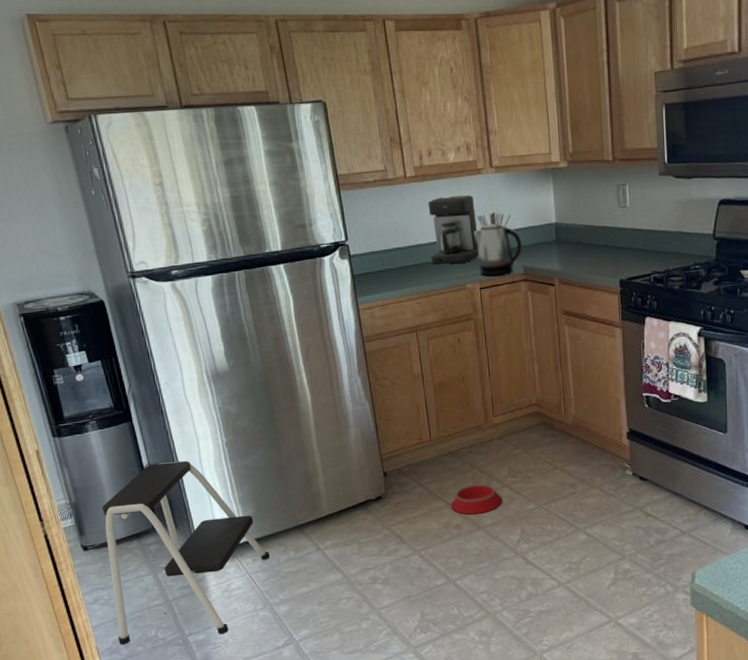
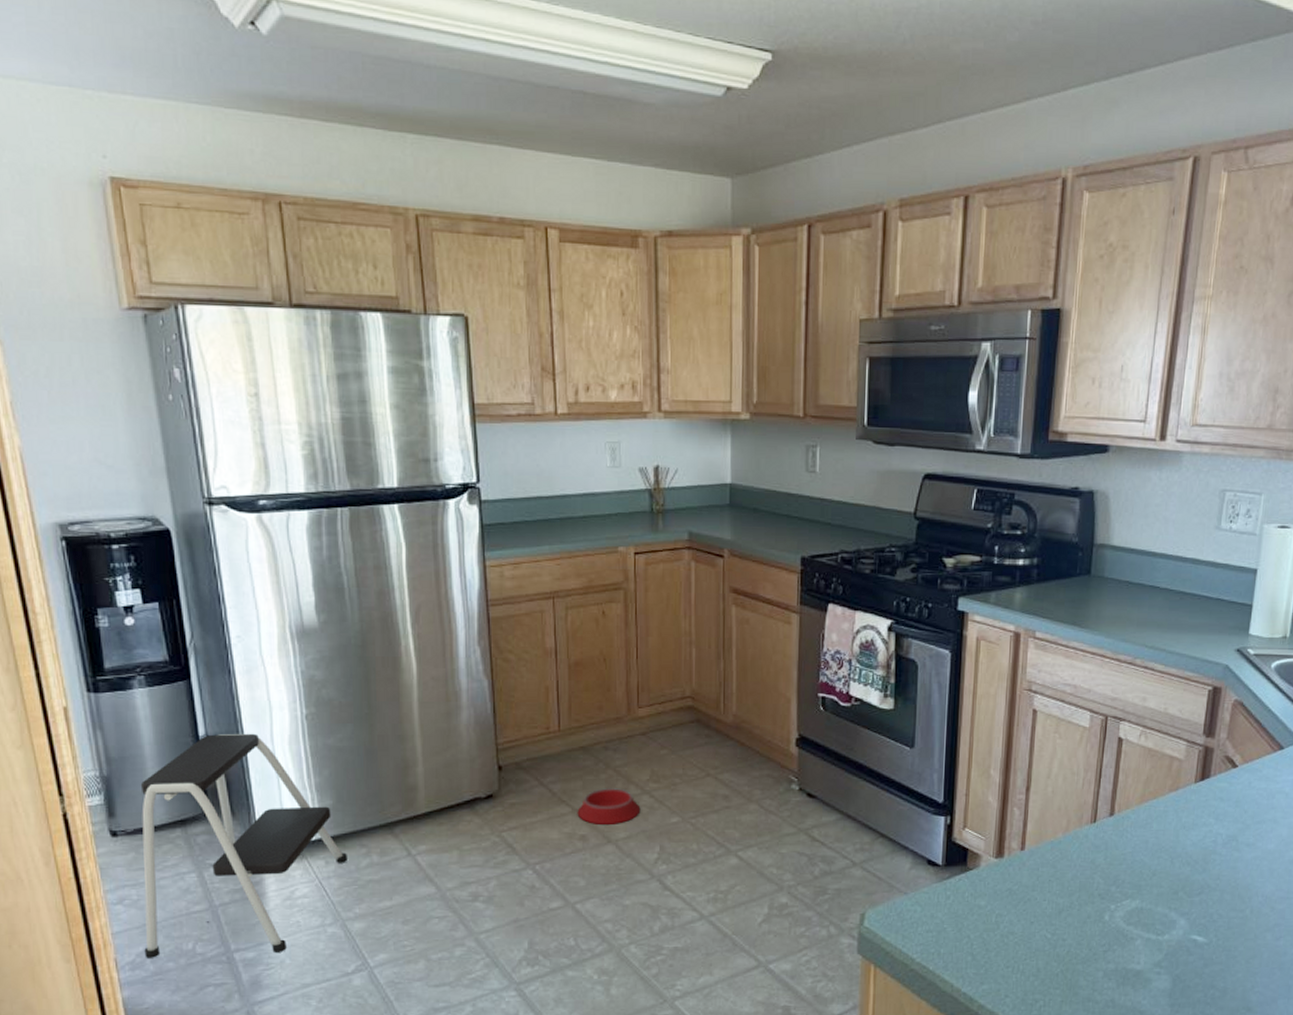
coffee maker: present [428,195,480,265] -> none [579,441,637,521]
kettle: present [473,224,522,277] -> none [632,479,689,540]

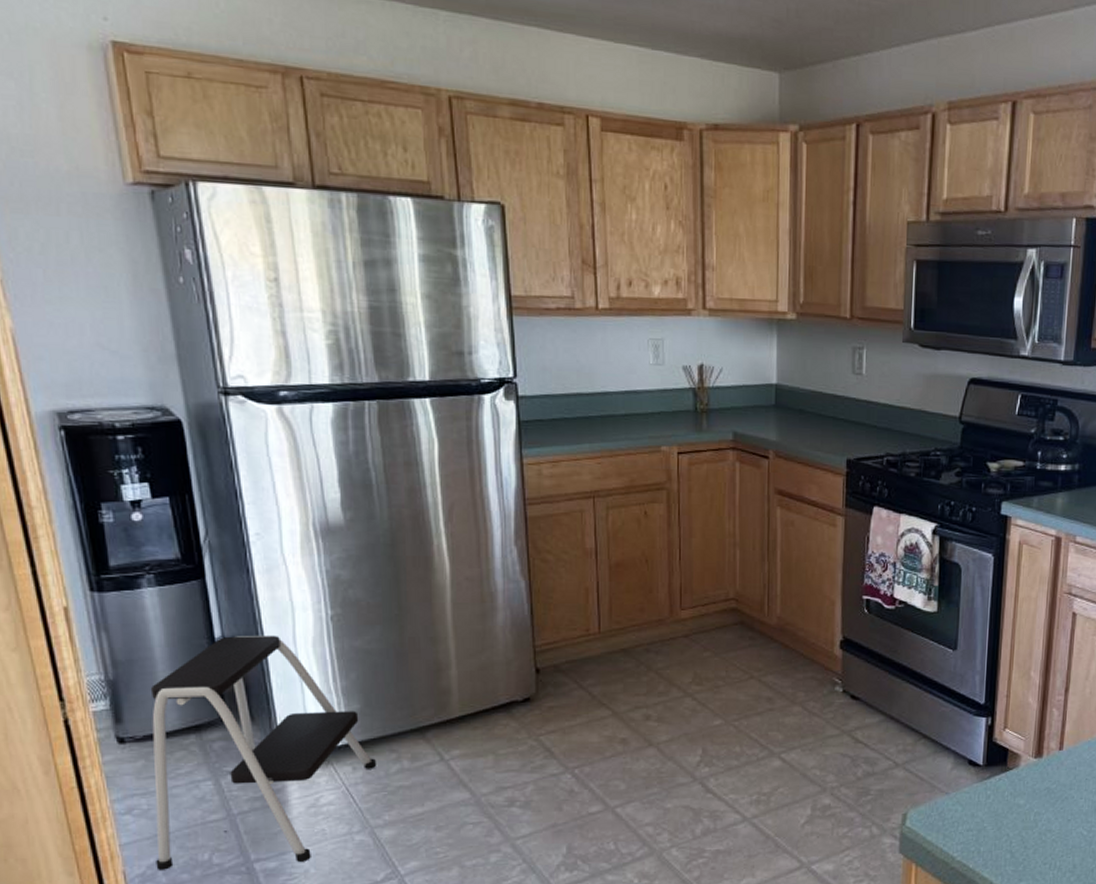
pet bowl: present [577,787,641,824] -> none [617,690,683,727]

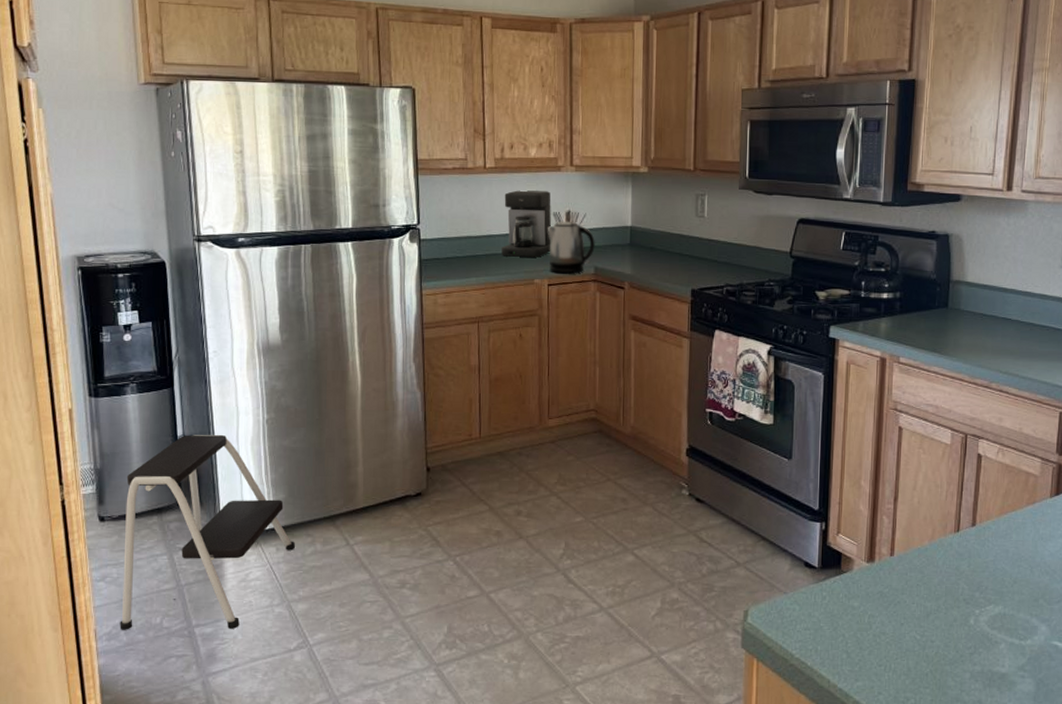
coffee maker: none [620,337,681,420] -> present [501,190,551,257]
kettle: none [675,377,734,440] -> present [547,222,595,274]

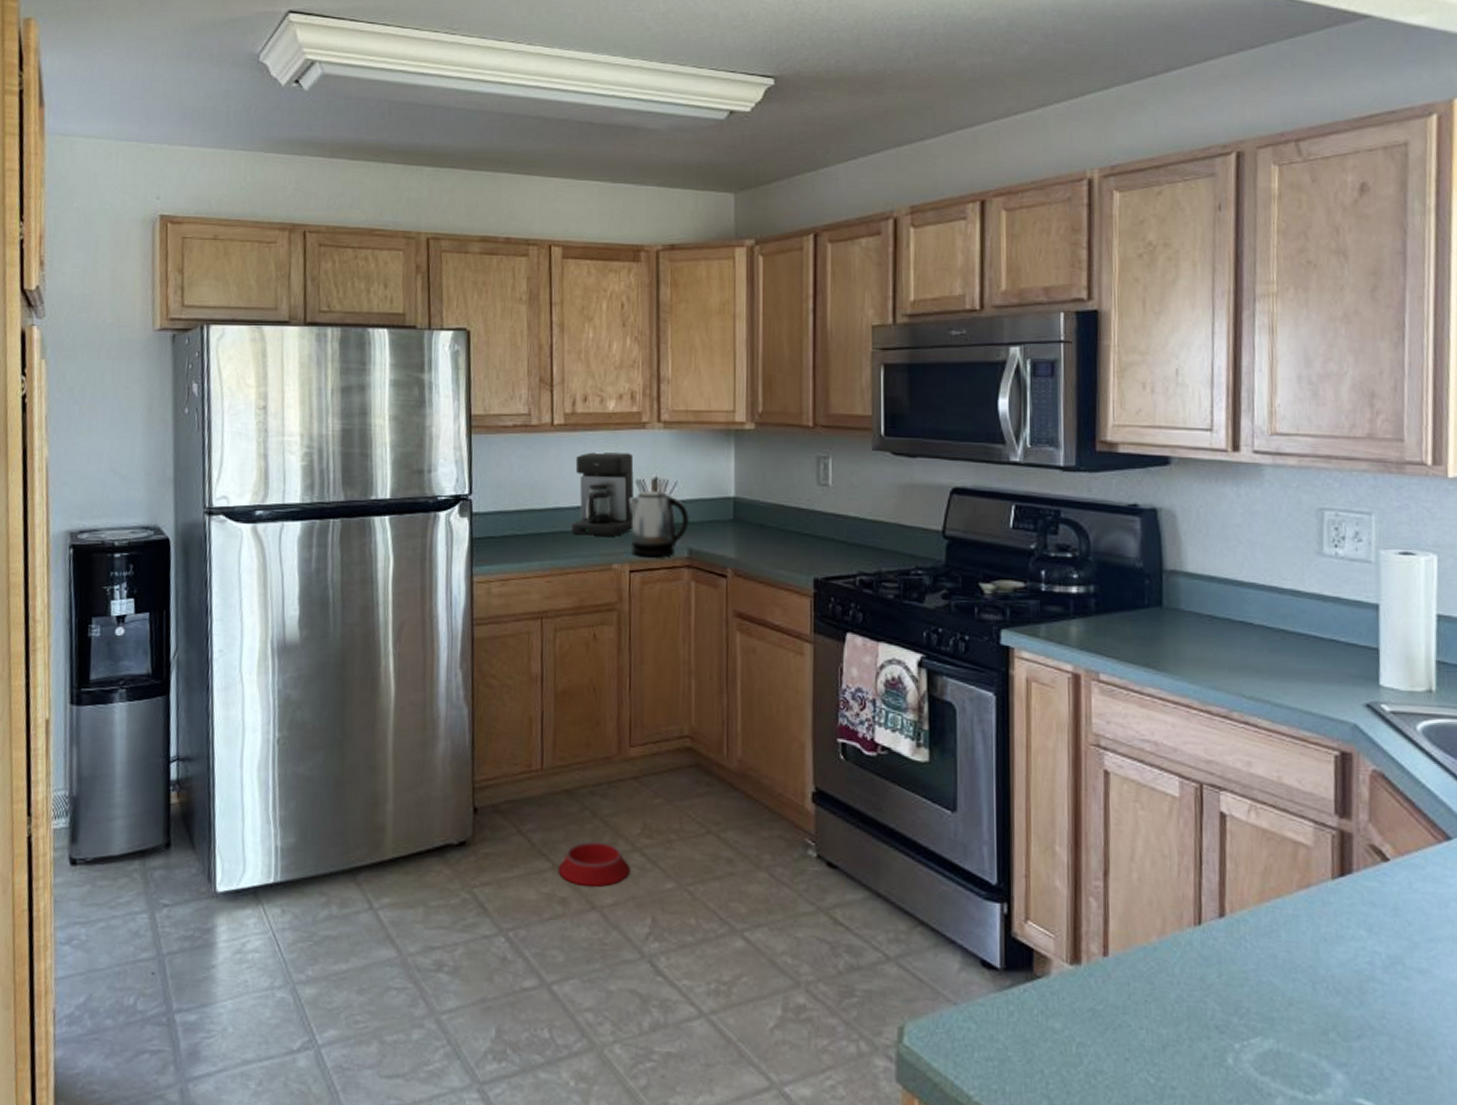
step stool: present [120,434,295,630] -> none [84,755,305,1018]
pet bowl: none [493,488,549,522] -> present [558,840,630,887]

